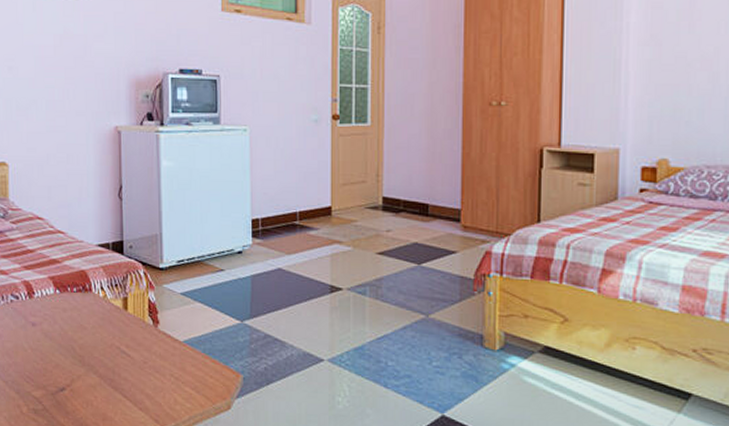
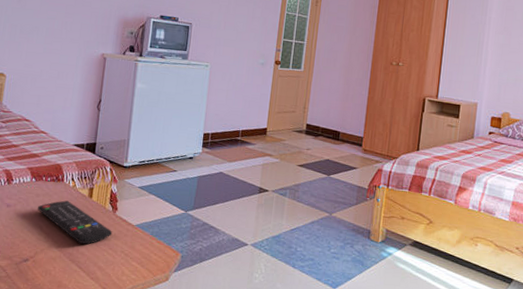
remote control: none [67,315,157,368] -> present [38,200,113,245]

